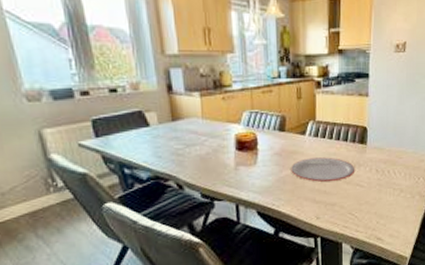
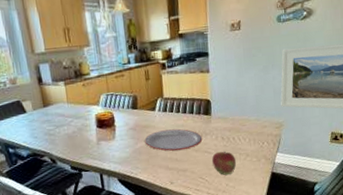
fruit: none [363,185,390,212] -> present [211,151,237,175]

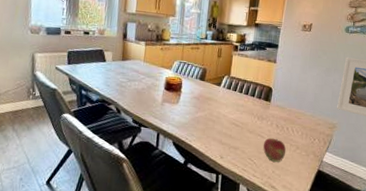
plate: present [144,128,203,151] -> none [205,105,259,129]

